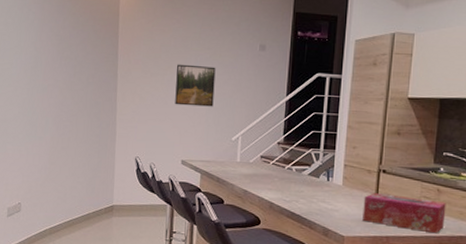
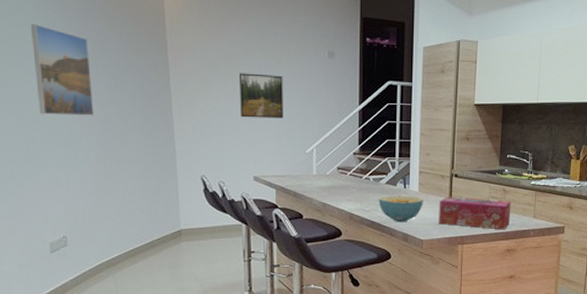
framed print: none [13,23,57,100] -> present [31,24,94,116]
cereal bowl: none [299,187,347,217] -> present [378,196,423,223]

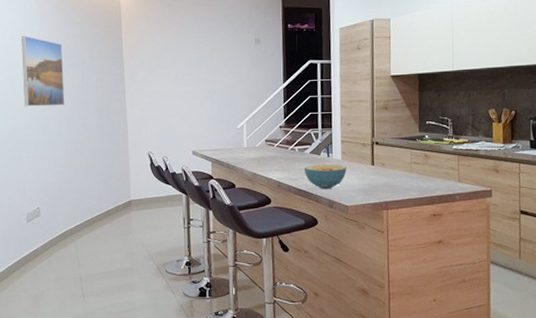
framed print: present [240,73,284,119] -> none [180,62,217,100]
tissue box: present [439,197,511,230] -> none [362,163,434,195]

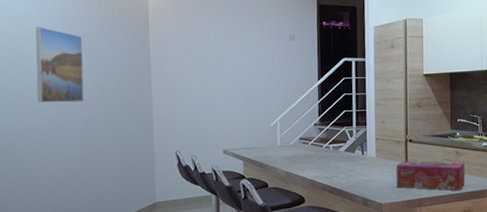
cereal bowl: present [304,164,347,190] -> none [338,162,381,188]
tissue box: none [362,163,434,195] -> present [396,160,466,191]

